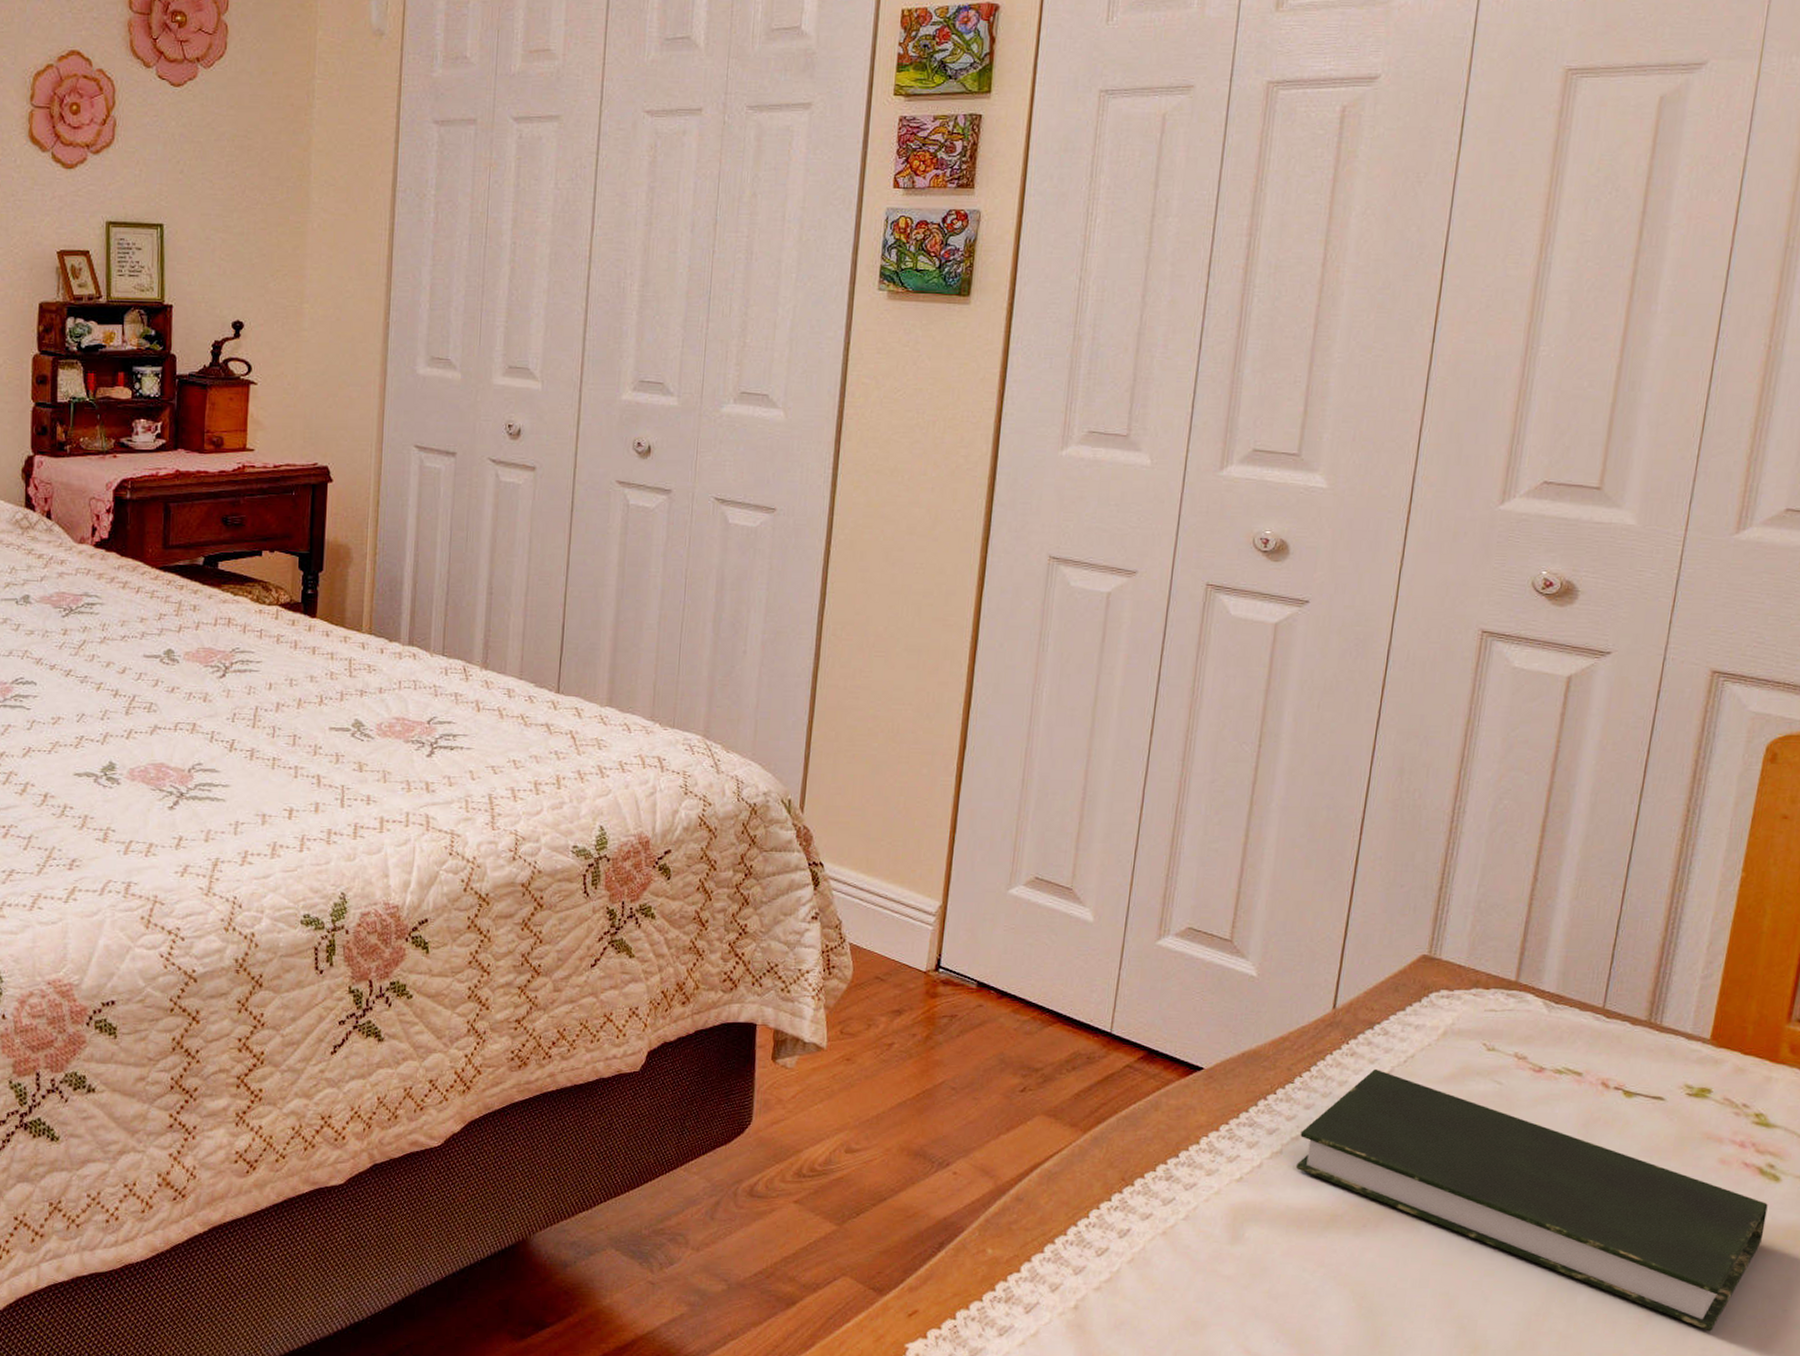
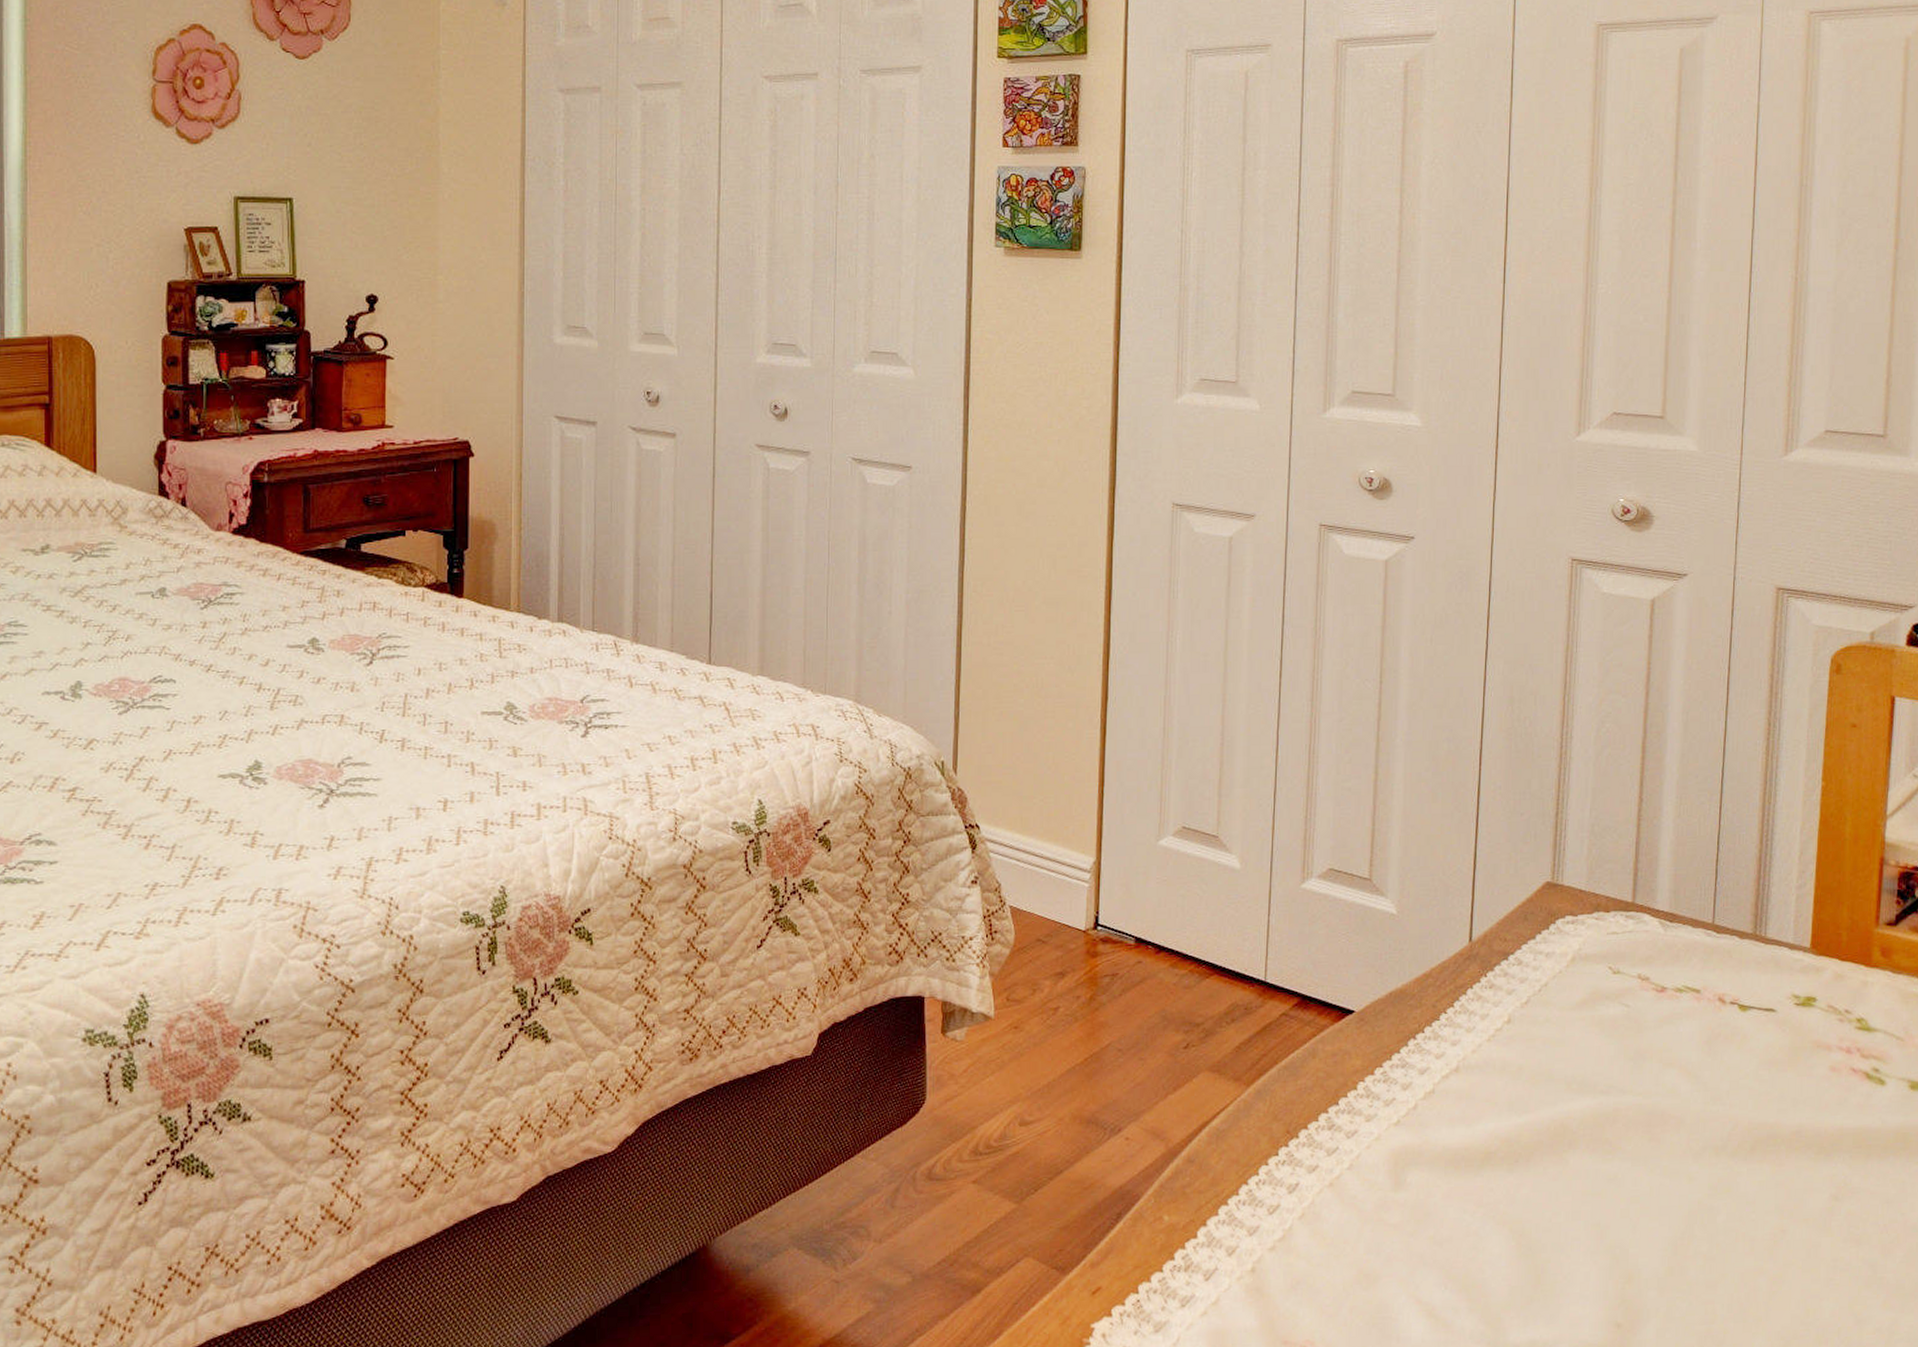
book: present [1295,1069,1768,1332] -> none [1448,1000,1877,1242]

